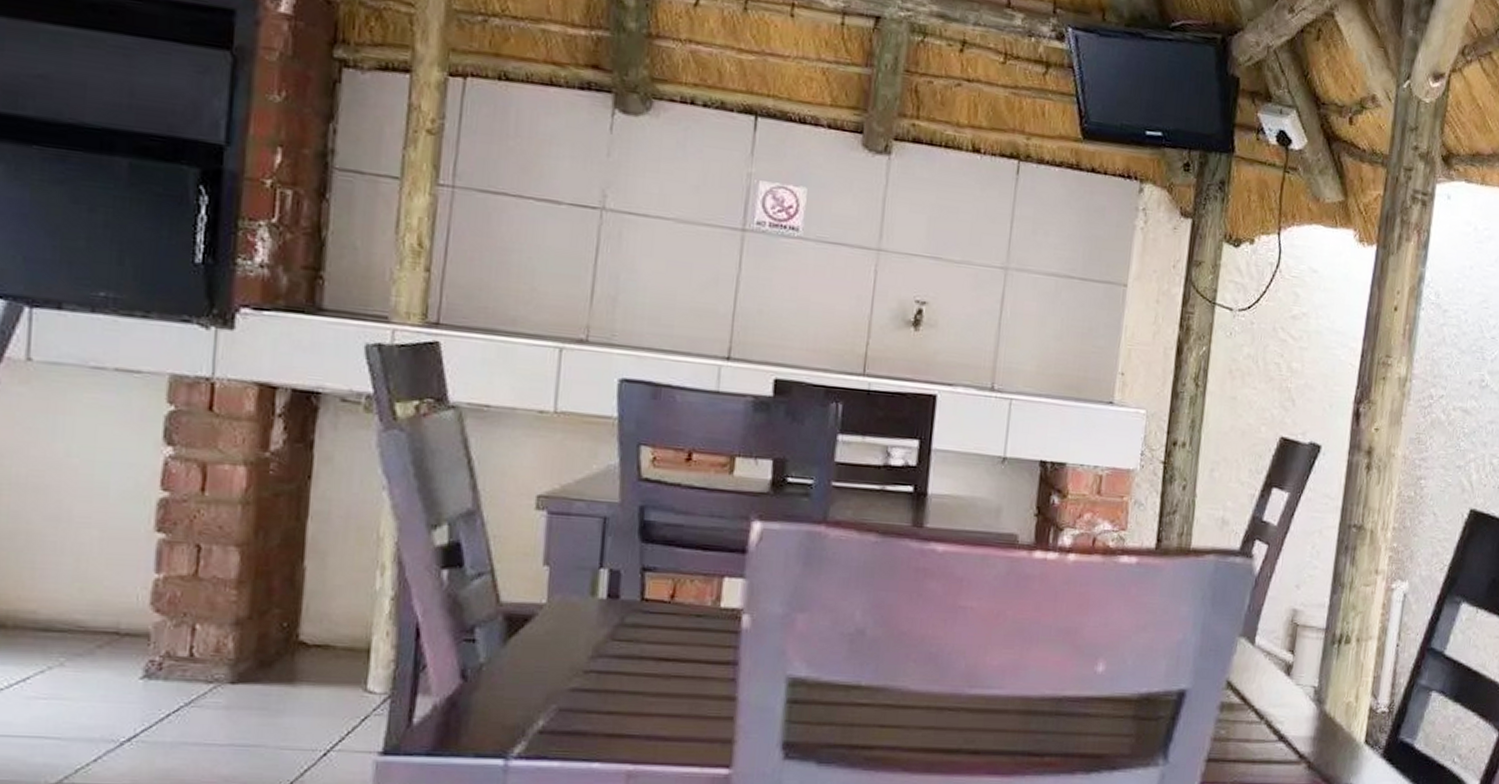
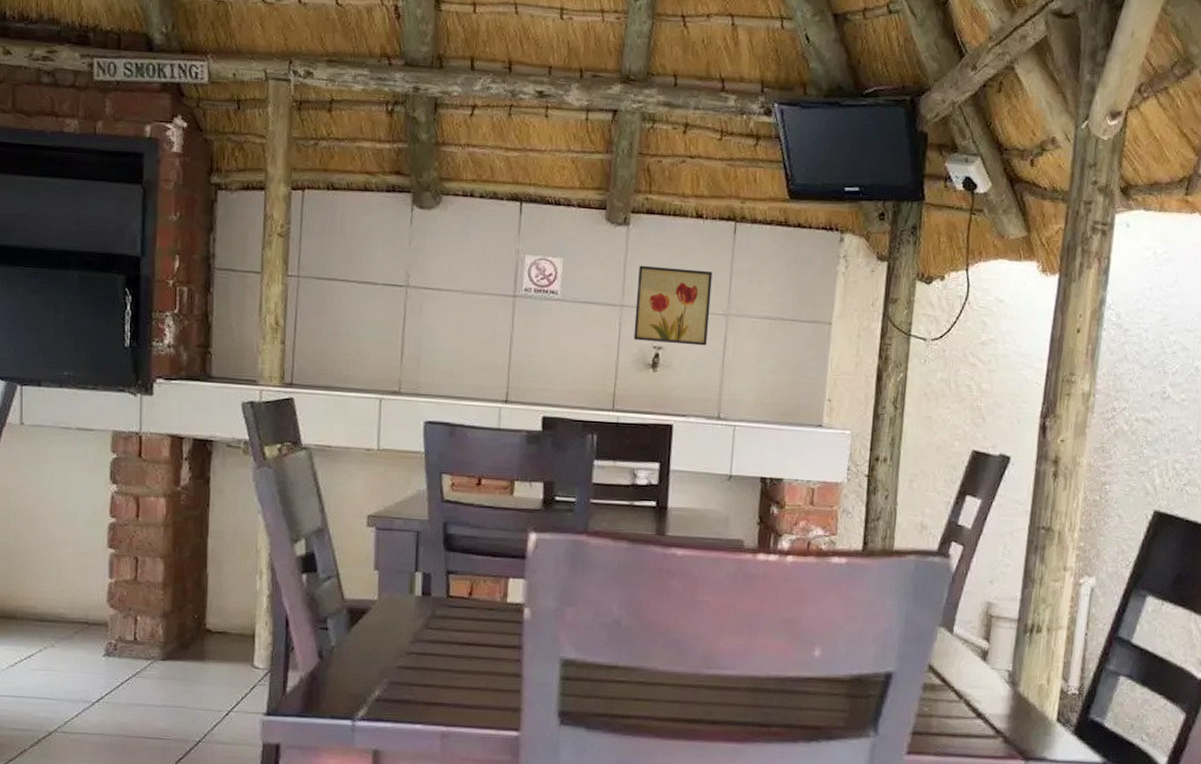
wall art: none [892,203,990,304] -> present [634,265,712,346]

